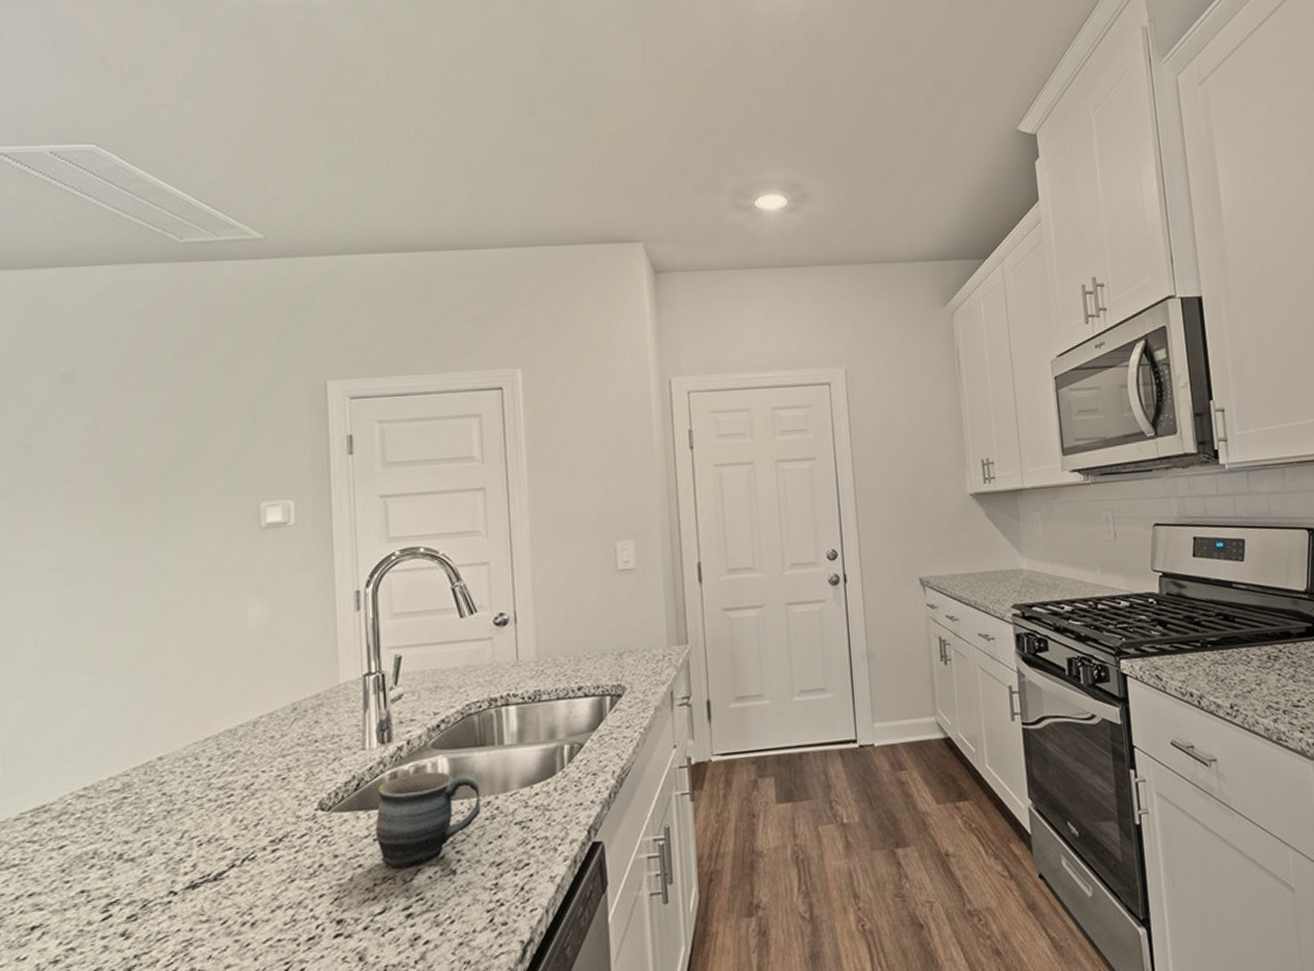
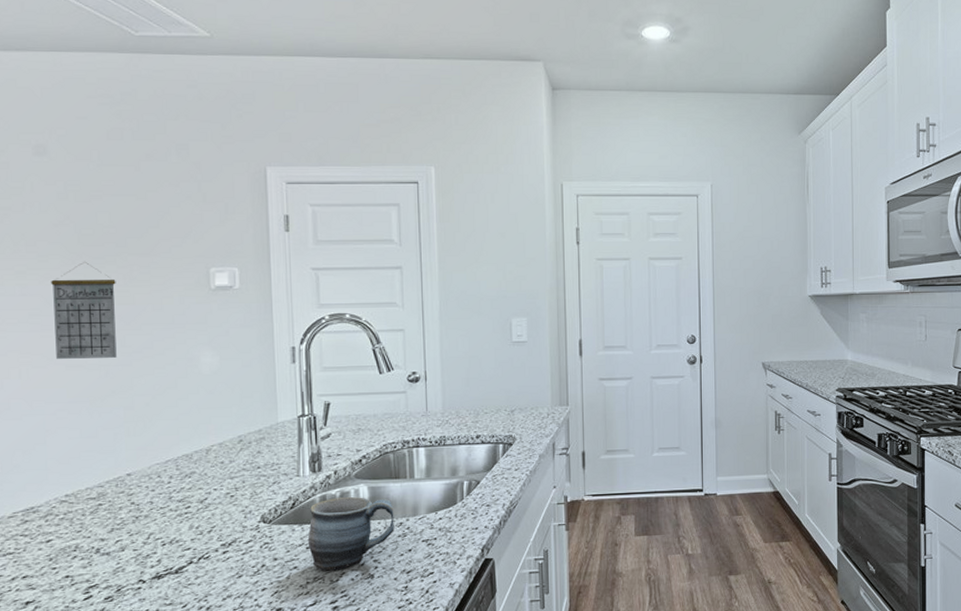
calendar: none [76,502,151,621] -> present [51,261,117,359]

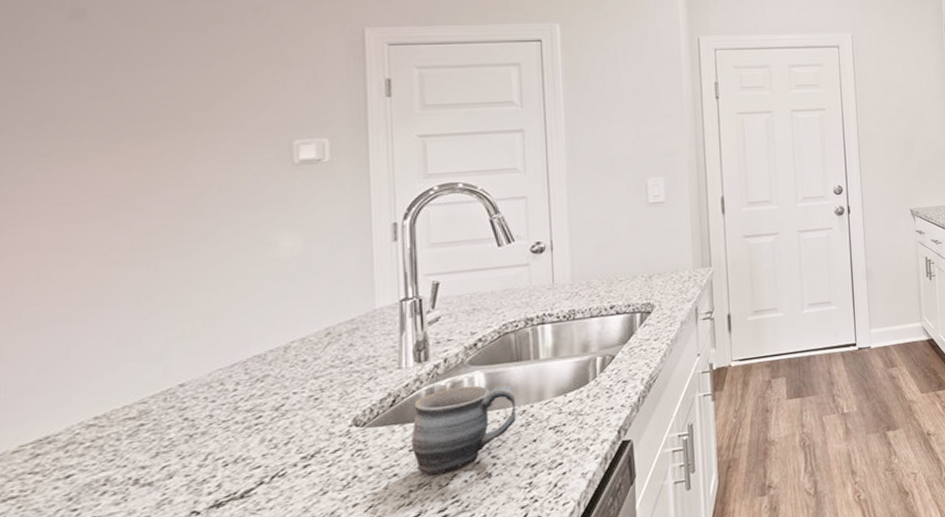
calendar: present [51,261,117,359] -> none [86,138,172,255]

